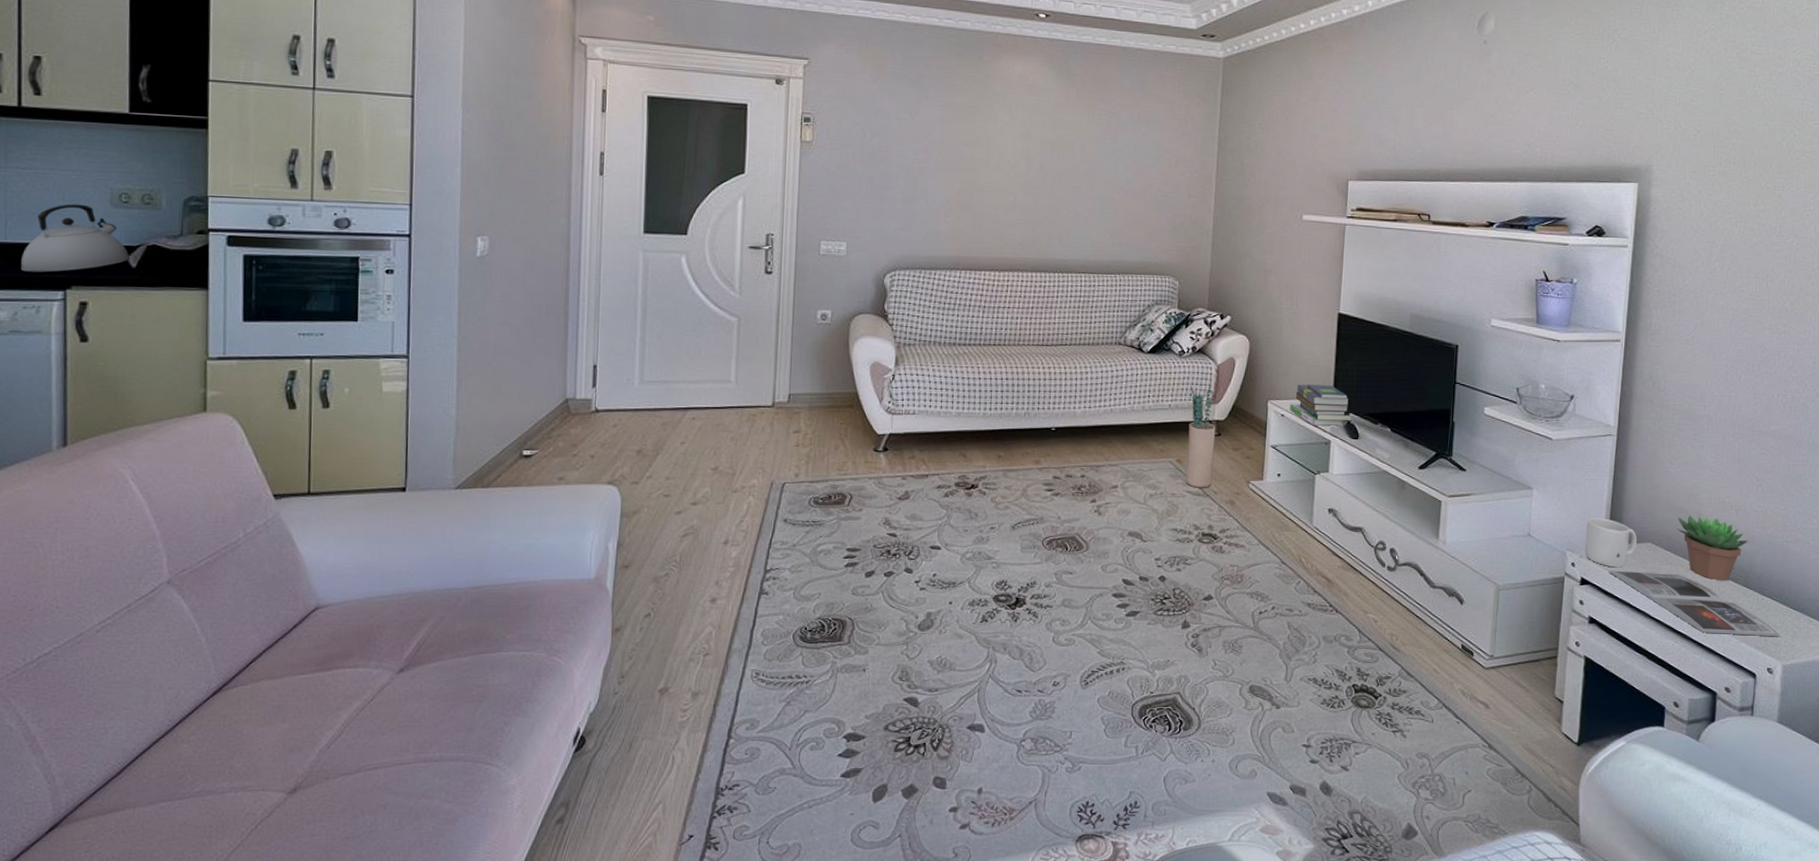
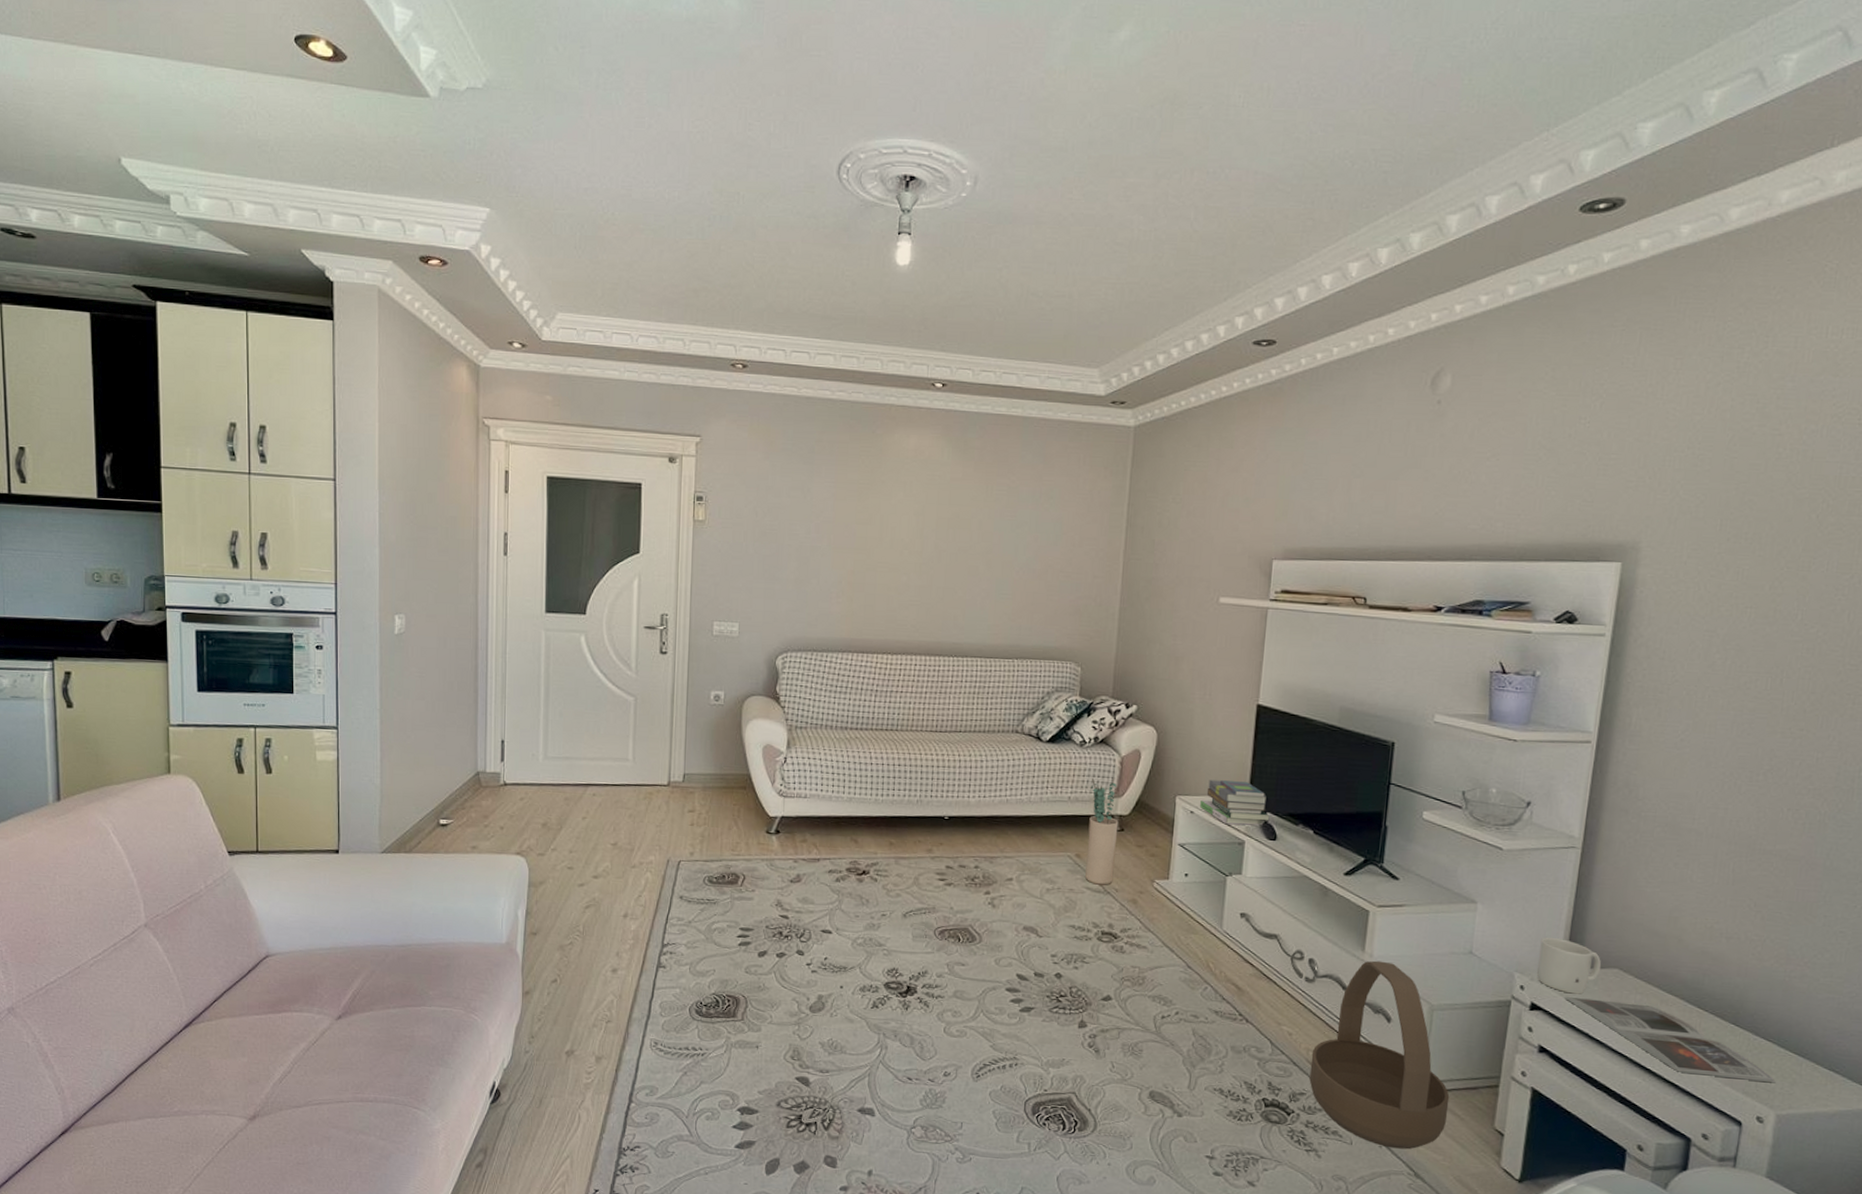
kettle: present [20,204,131,273] -> none [16,582,104,645]
basket: none [1394,547,1516,723] -> present [1309,960,1450,1150]
succulent plant: present [1677,514,1748,581] -> none [1652,940,1740,1017]

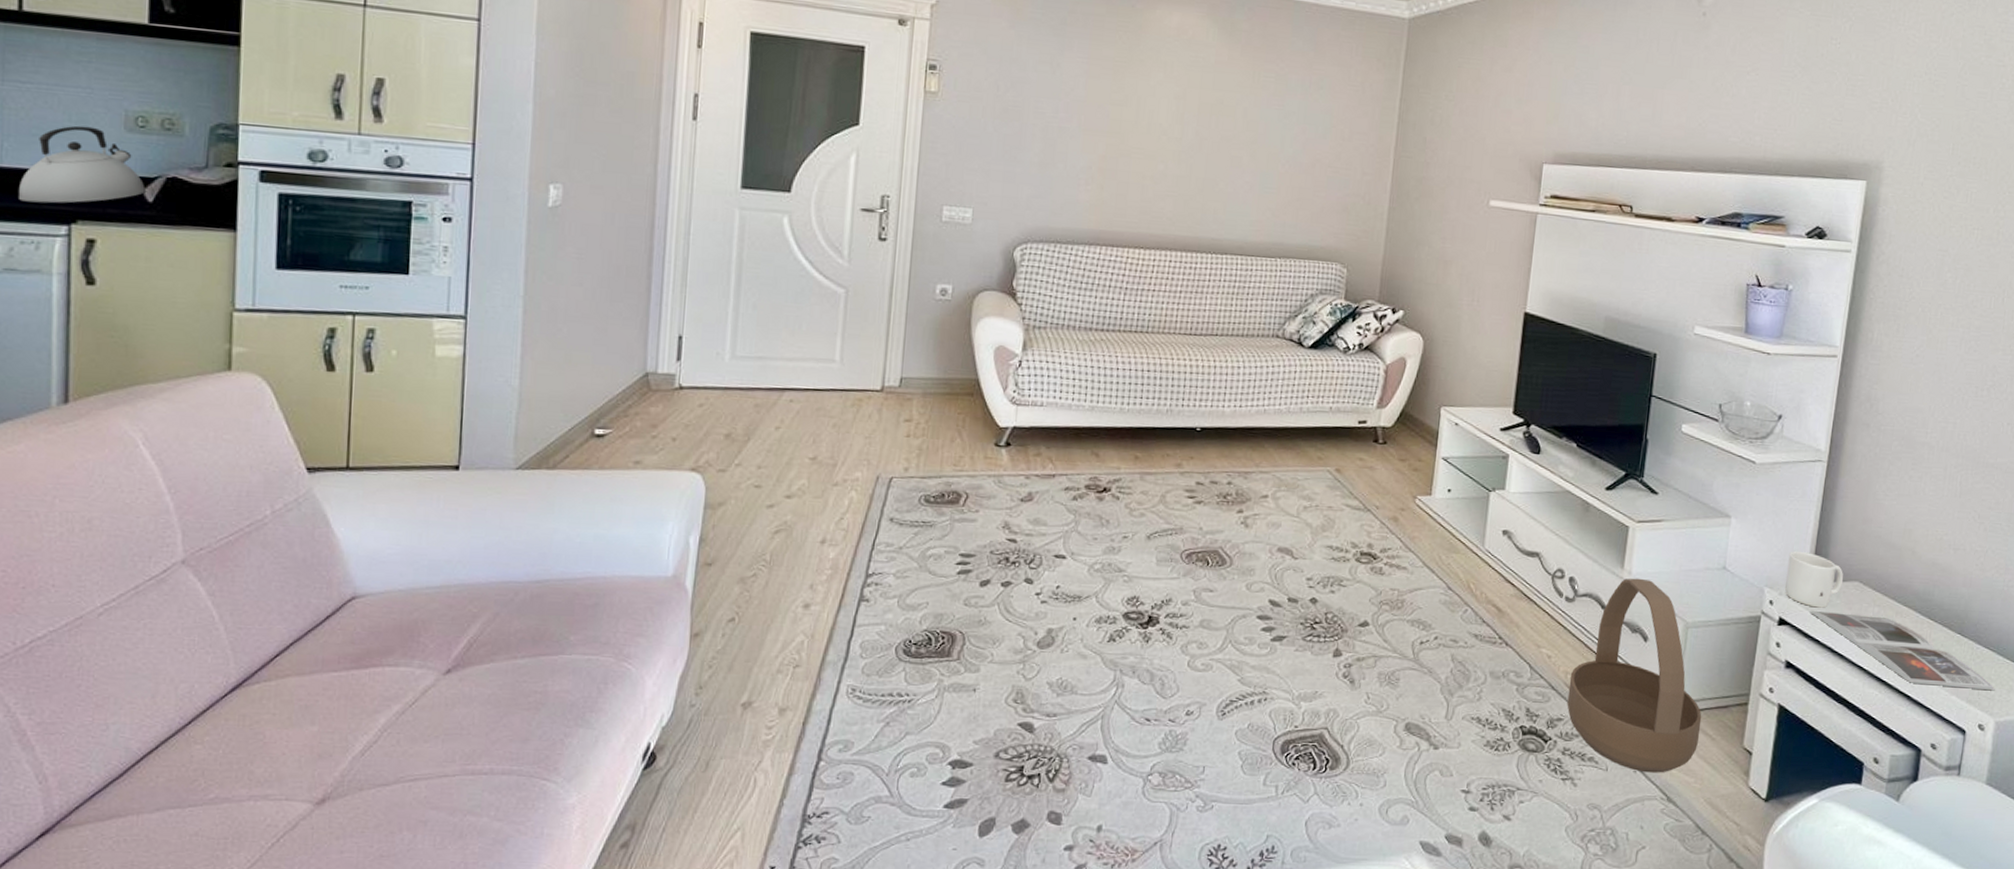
kettle: none [16,582,104,645] -> present [18,125,147,204]
vase: present [1085,777,1119,885] -> none [1345,386,1382,502]
books: present [1200,780,1270,826] -> none [1465,390,1535,439]

